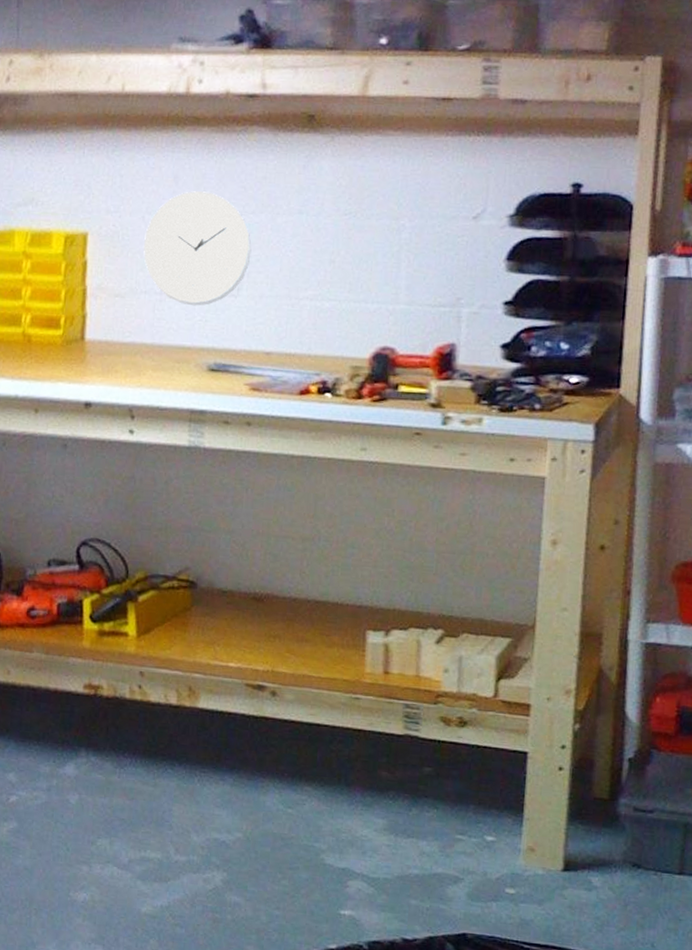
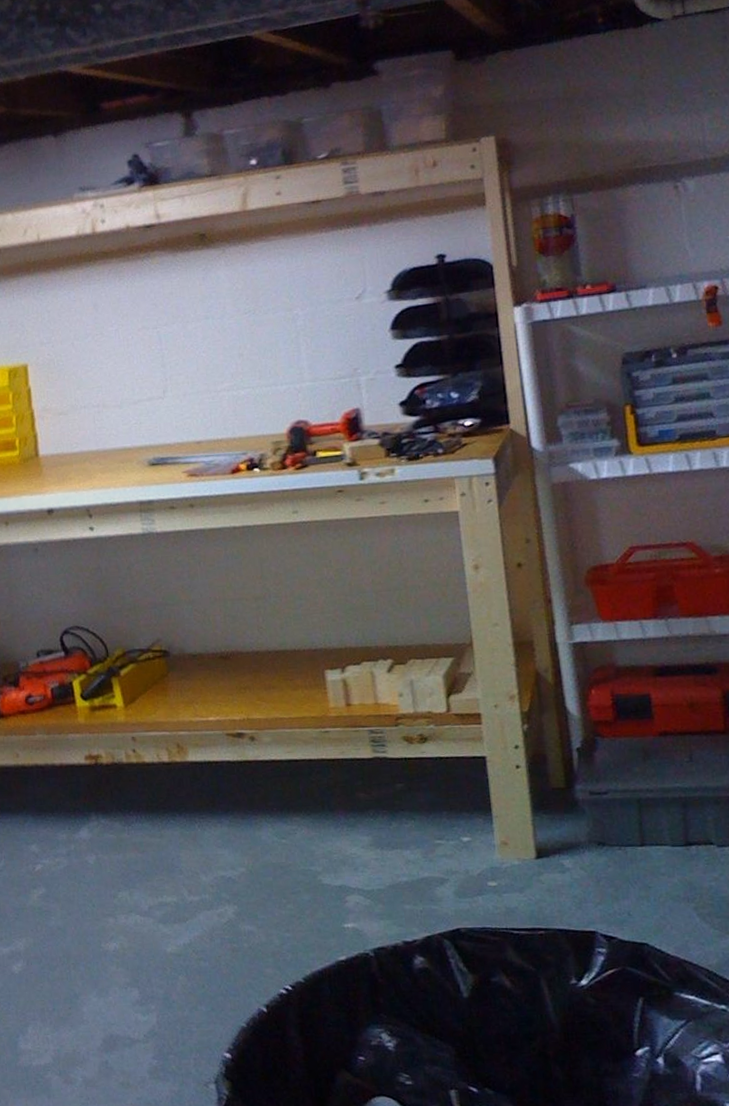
wall clock: present [143,191,252,306] -> none [76,313,170,412]

